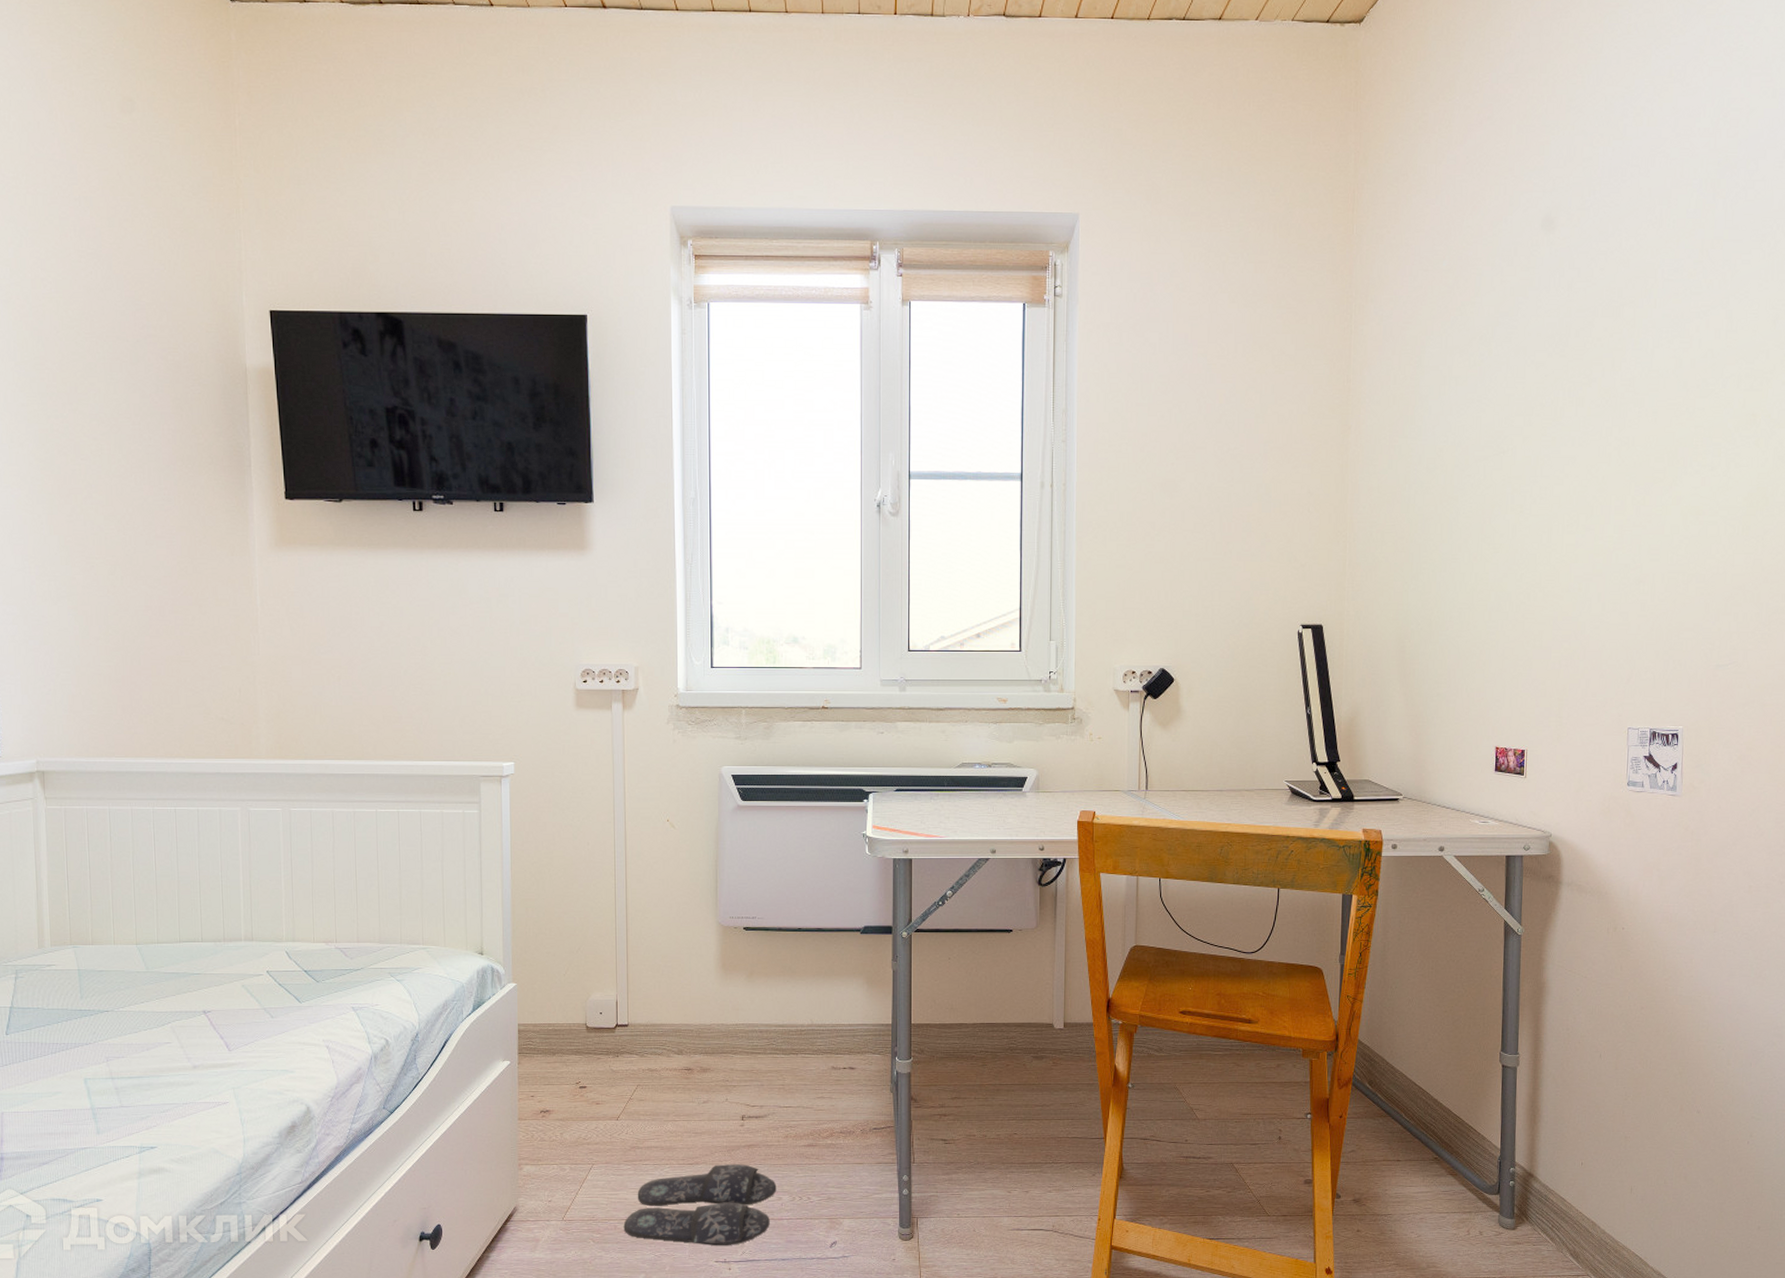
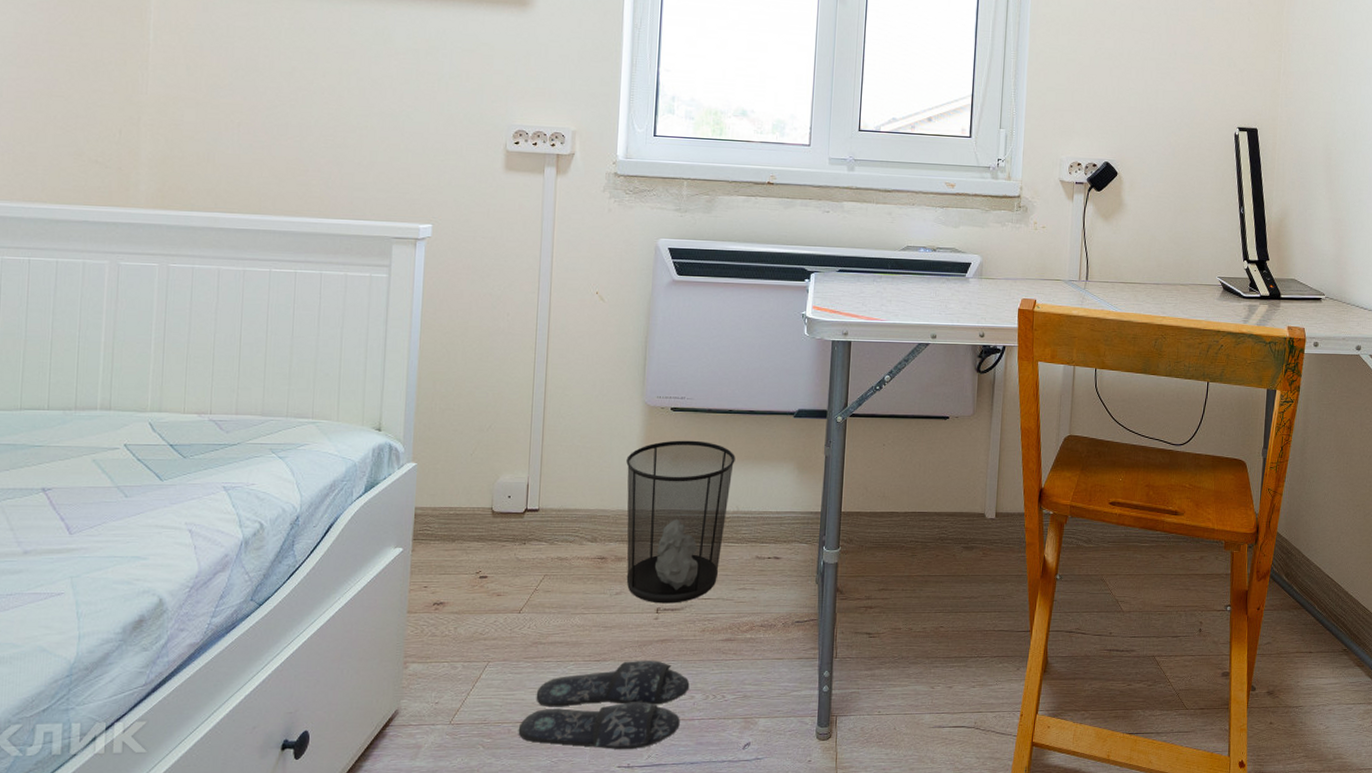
waste bin: none [705,958,807,1111] -> present [626,440,736,604]

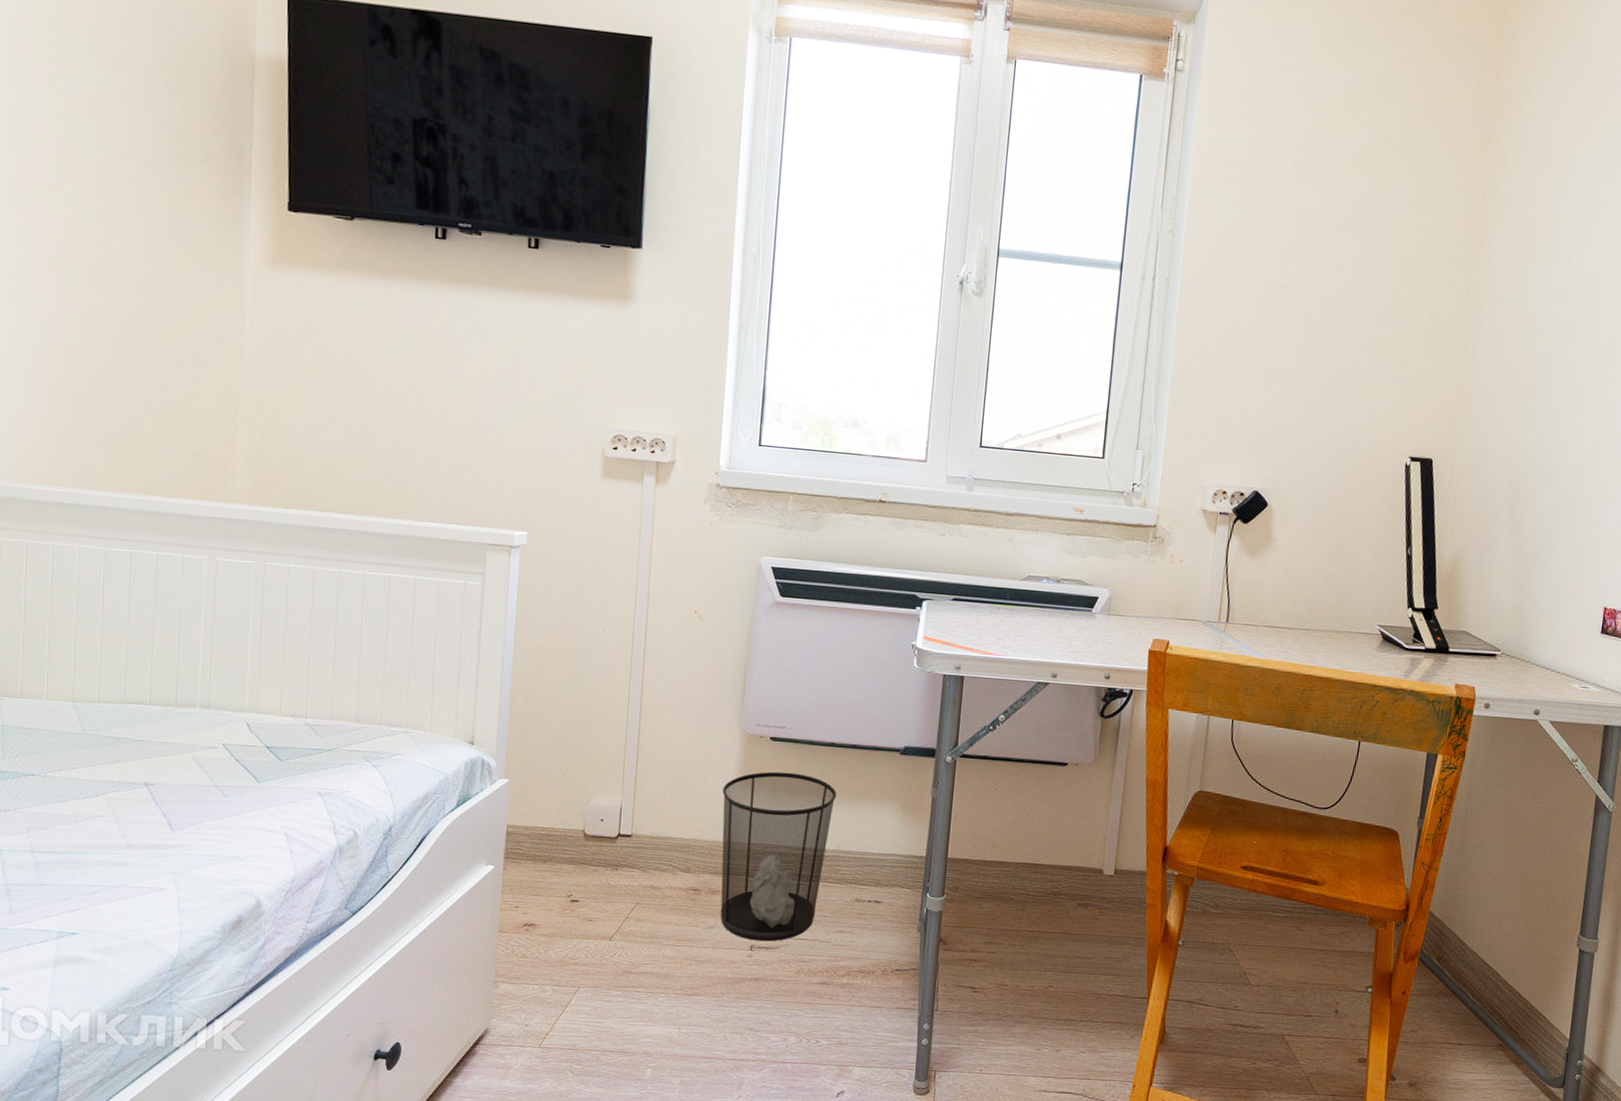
slippers: present [518,660,690,749] -> none [607,997,783,1088]

